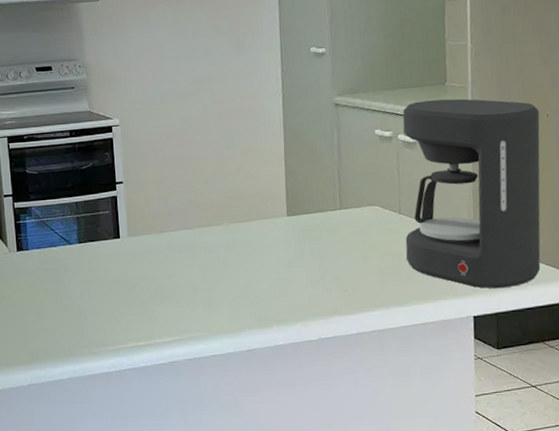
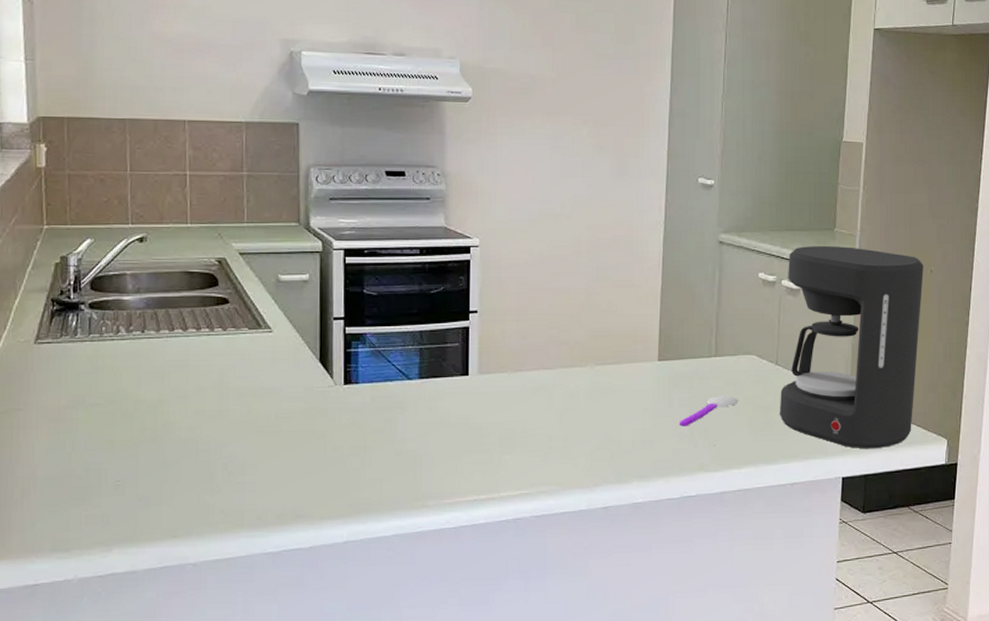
spoon: none [312,244,366,275] -> present [679,396,739,427]

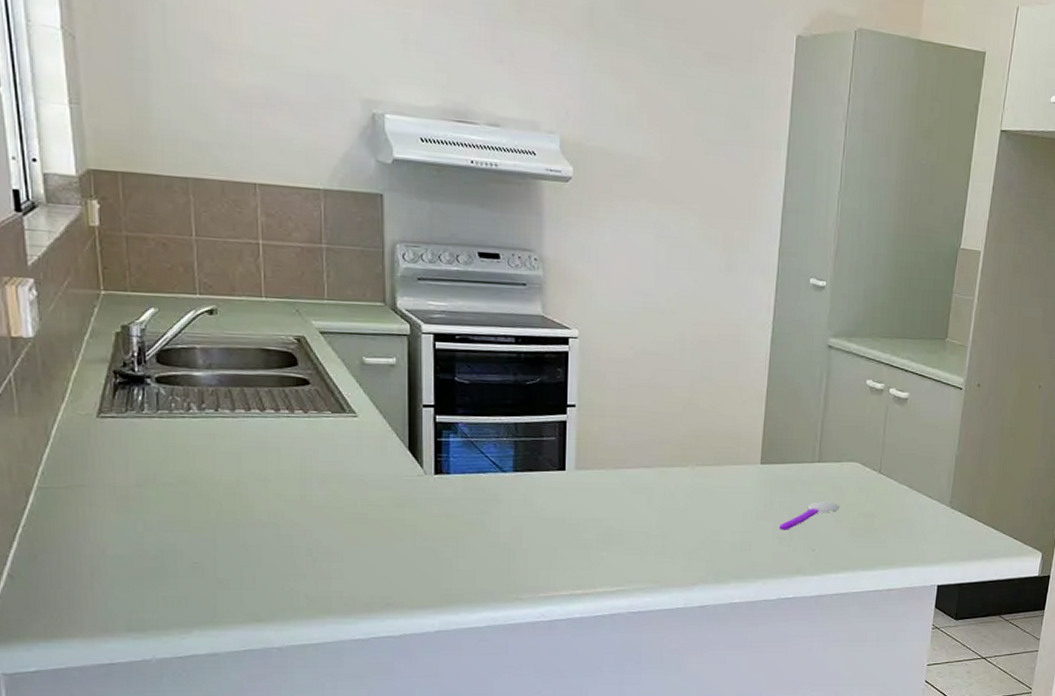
coffee maker: present [779,245,924,449] -> none [879,355,1033,559]

